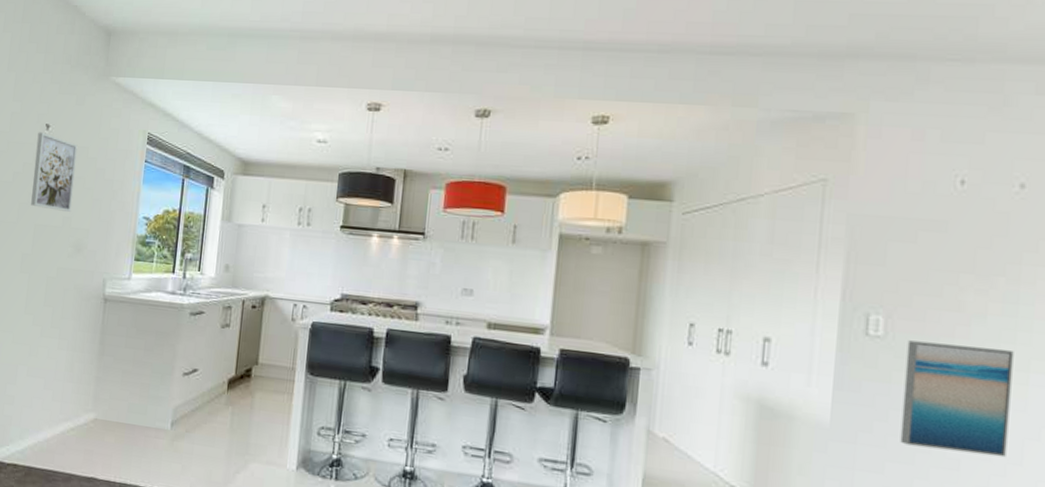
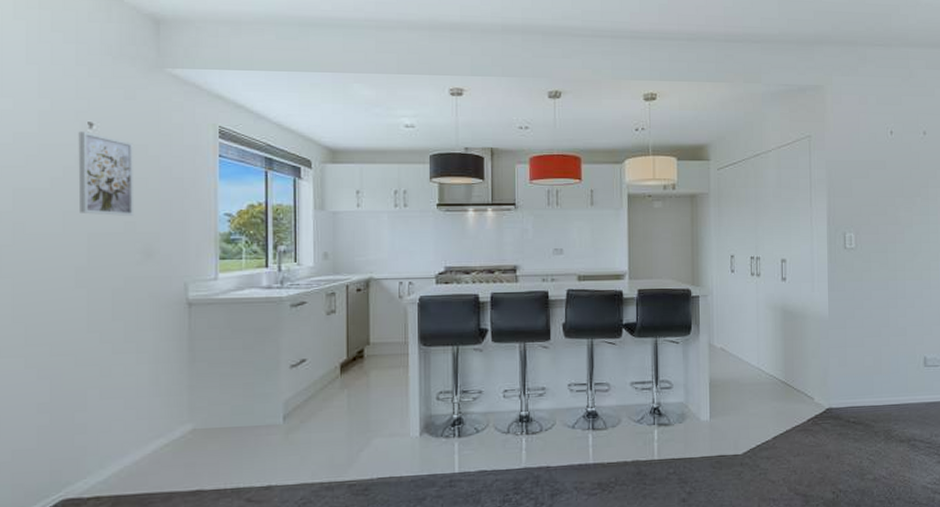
wall art: present [900,340,1014,458] -> none [870,247,931,323]

